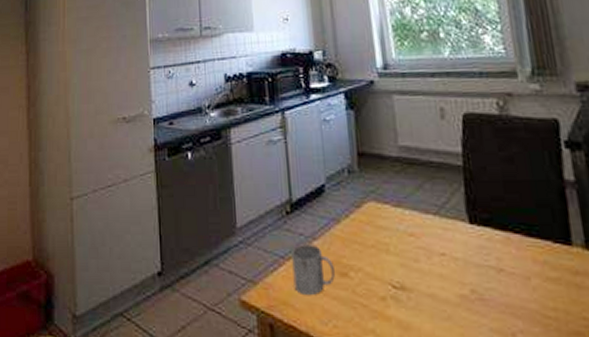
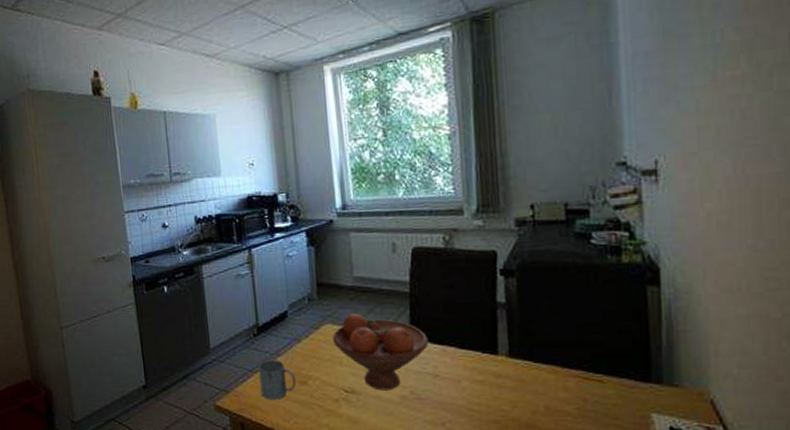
fruit bowl: none [377,188,489,288] -> present [333,312,429,391]

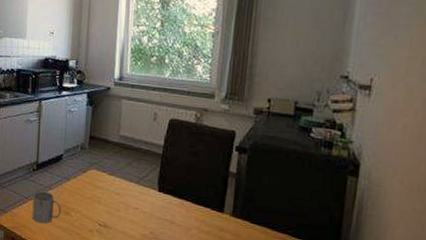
fruit bowl: present [333,312,429,391] -> none [96,163,171,229]

